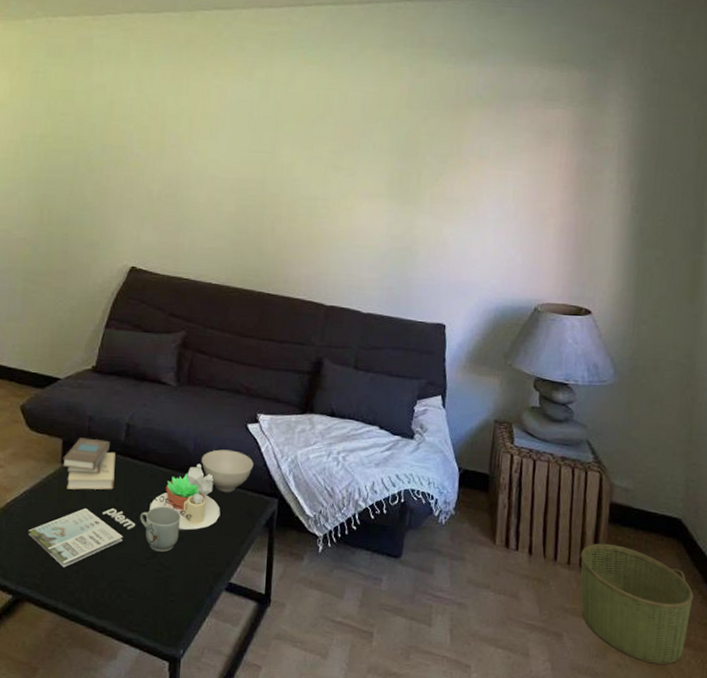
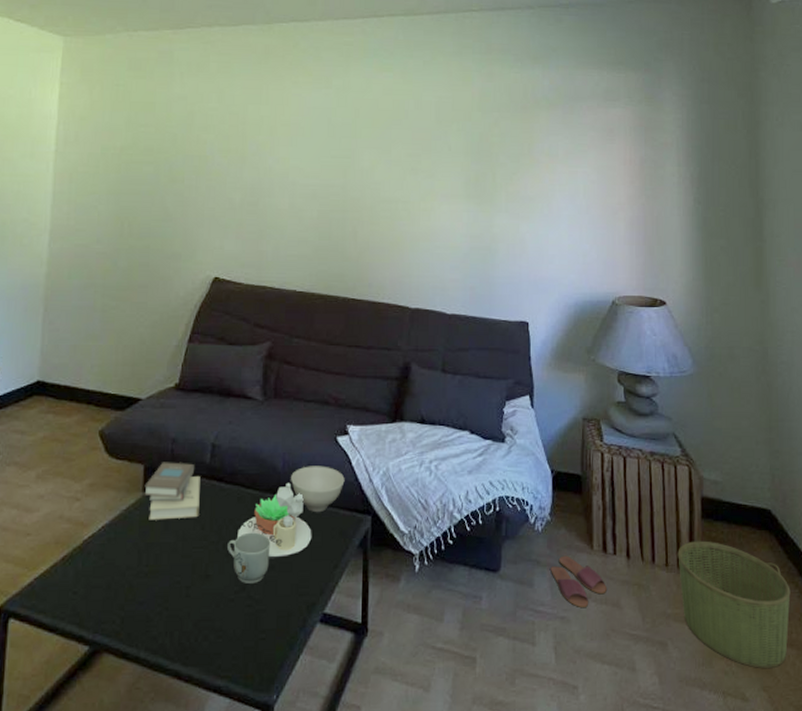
magazine: present [29,508,136,568] -> none [108,539,223,610]
slippers: none [451,548,506,597] -> present [551,555,607,609]

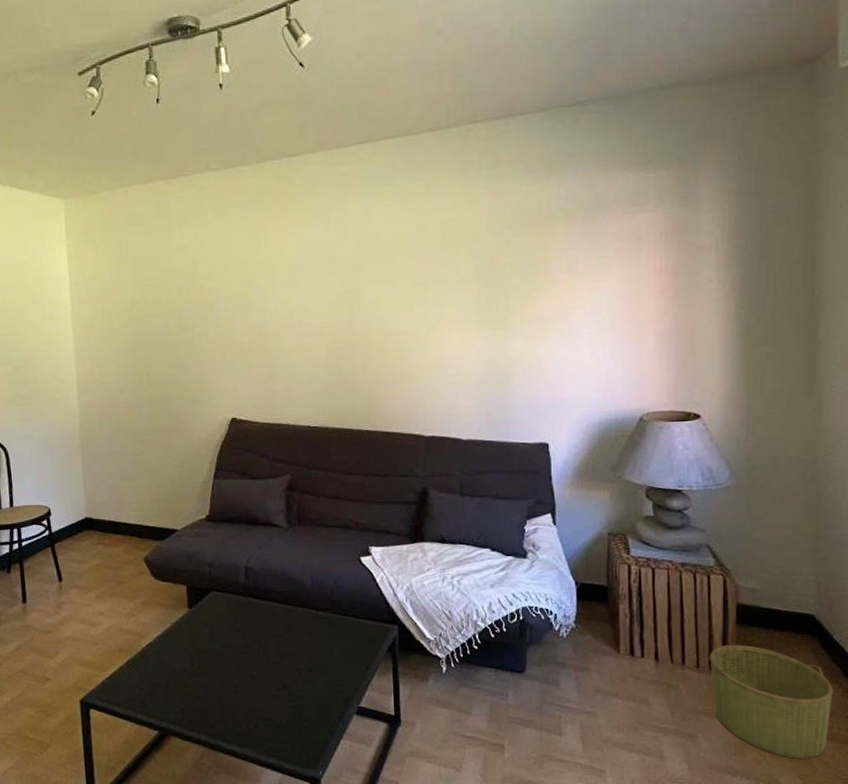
books: present [144,462,200,520] -> none [189,583,240,631]
mug: present [228,532,271,583] -> none [267,640,307,682]
succulent plant: present [237,482,312,559] -> none [275,598,344,663]
bowl: present [291,466,345,513] -> none [320,583,371,624]
slippers: present [551,555,607,609] -> none [576,658,634,705]

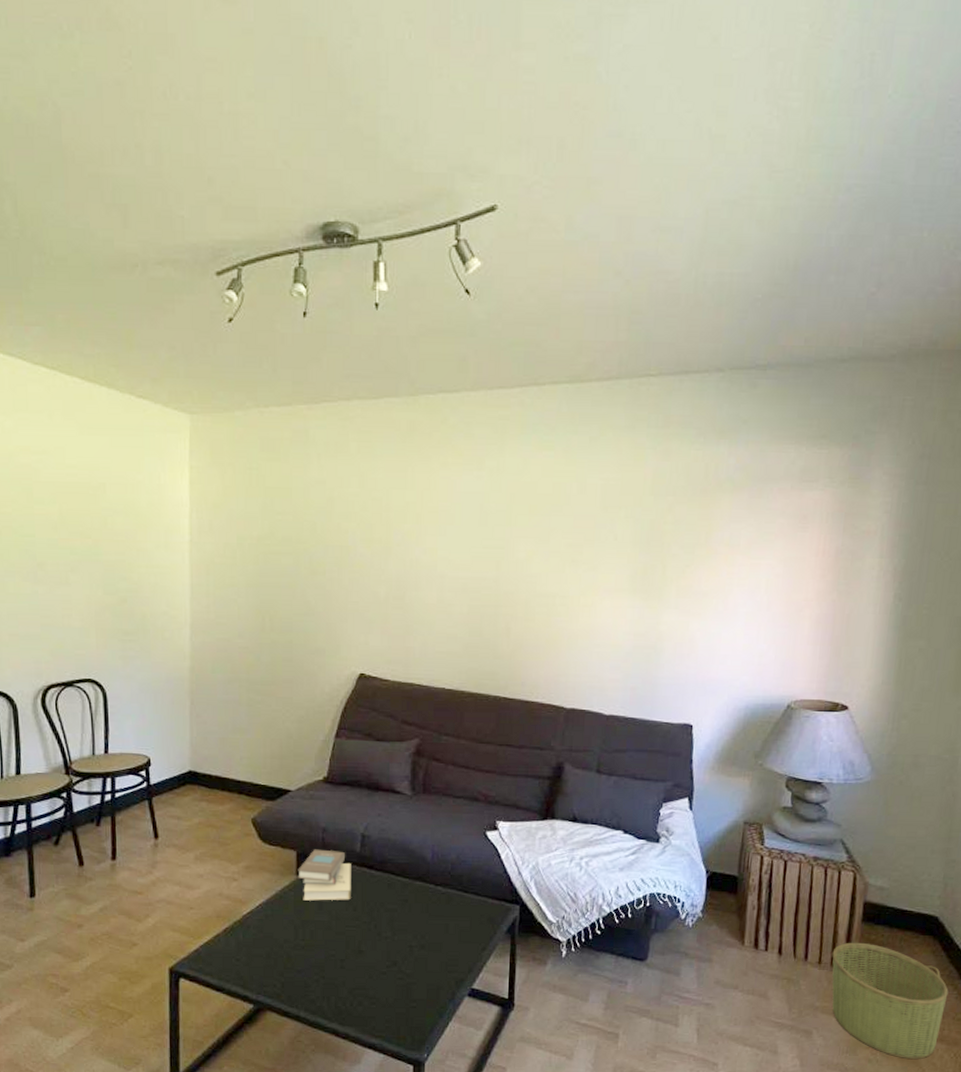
books: none [189,583,240,631] -> present [298,849,351,901]

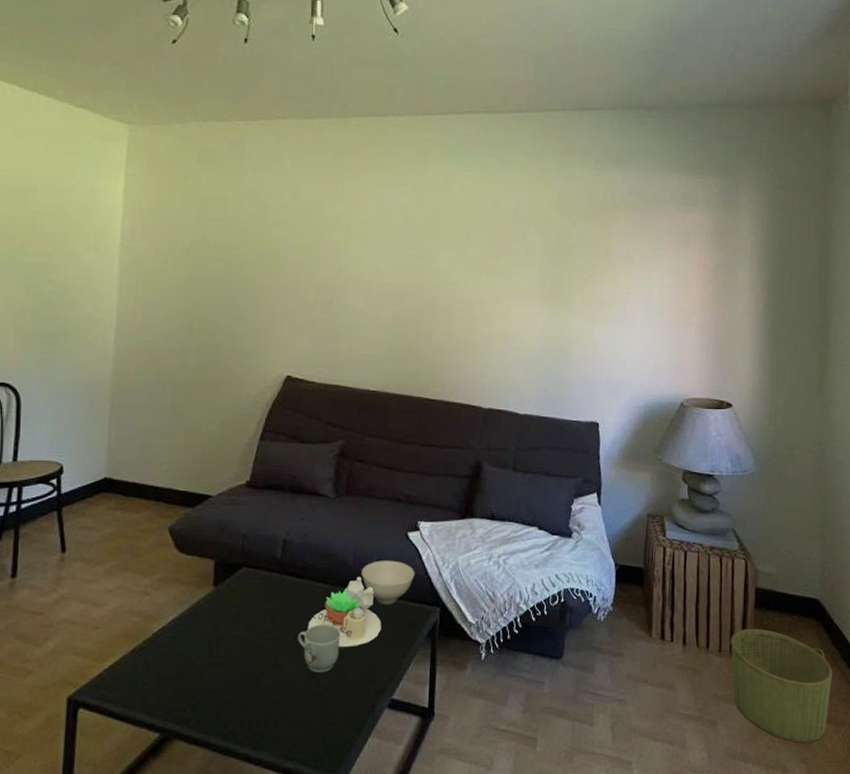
books: present [298,849,351,901] -> none [215,557,271,613]
mug: none [379,915,421,960] -> present [298,624,341,672]
succulent plant: none [388,872,461,940] -> present [308,576,382,649]
bowl: none [440,858,494,901] -> present [362,560,415,605]

